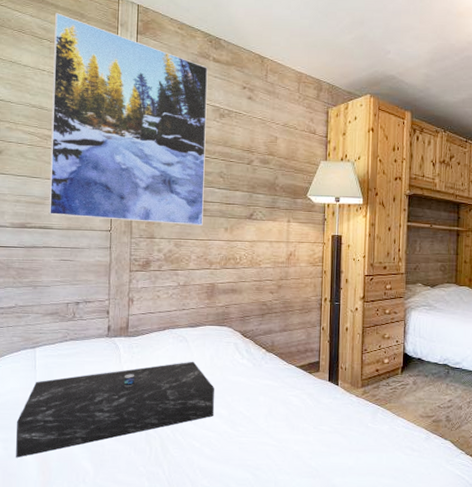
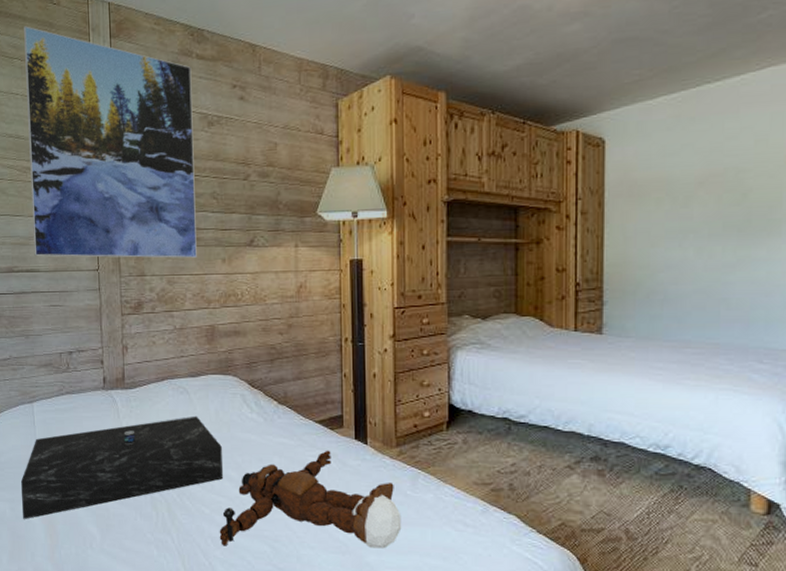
teddy bear: none [207,390,363,476] -> present [219,450,402,549]

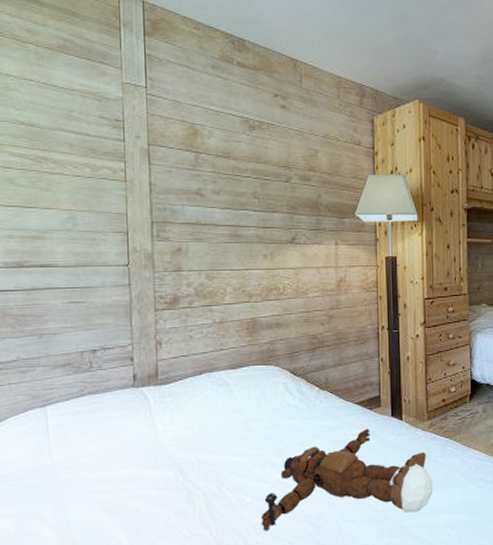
tray: present [21,416,223,519] -> none [30,406,264,534]
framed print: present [24,26,197,258] -> none [41,11,238,254]

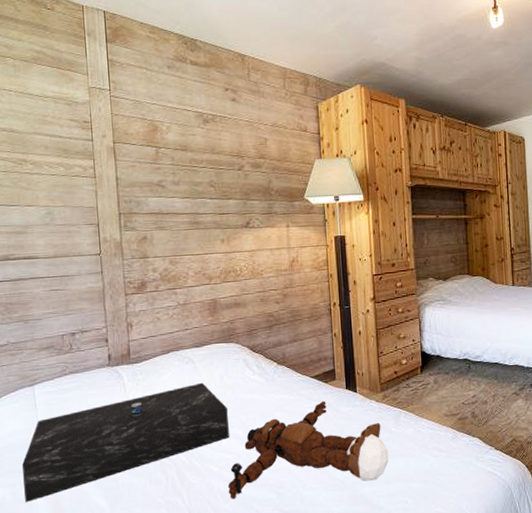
tray: none [30,406,264,534] -> present [22,382,229,502]

